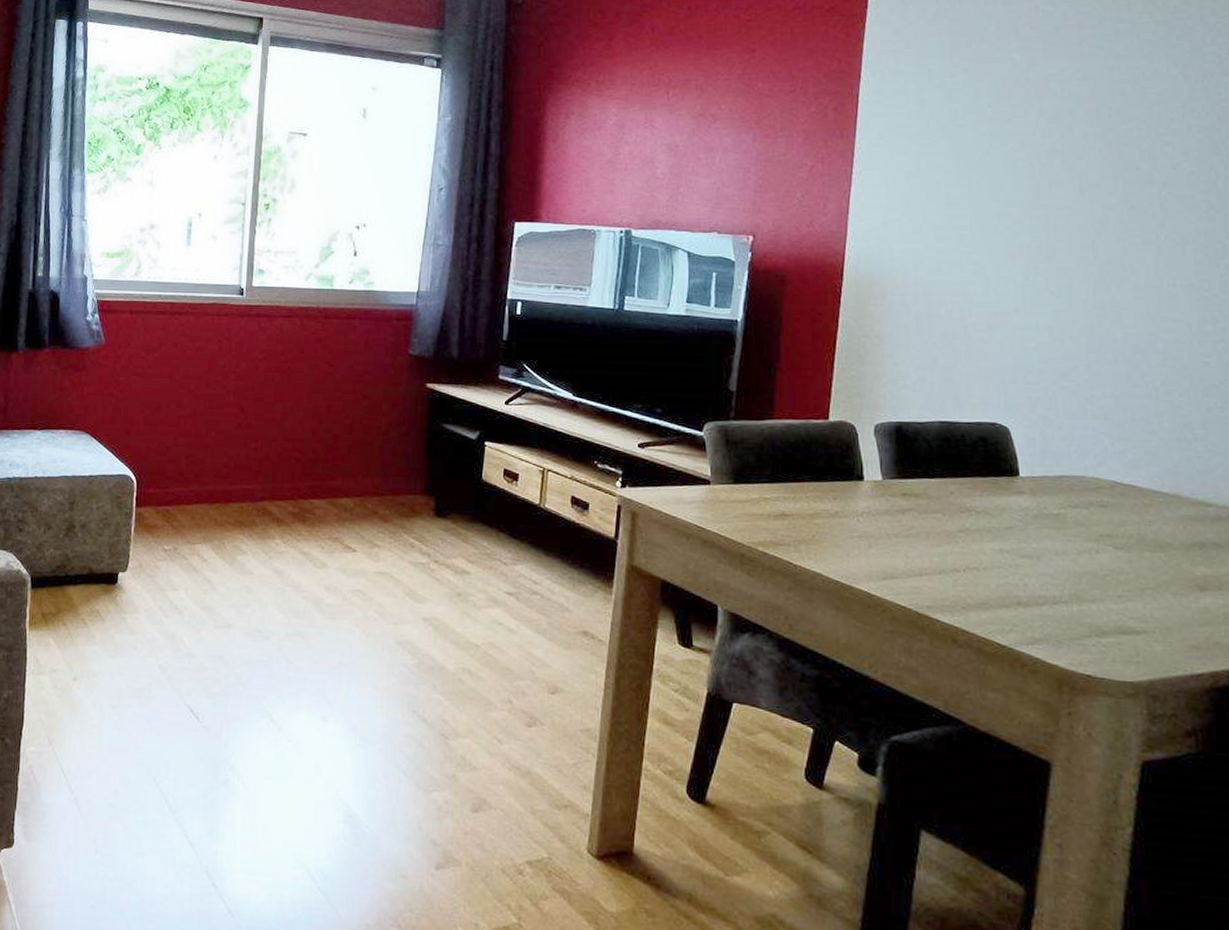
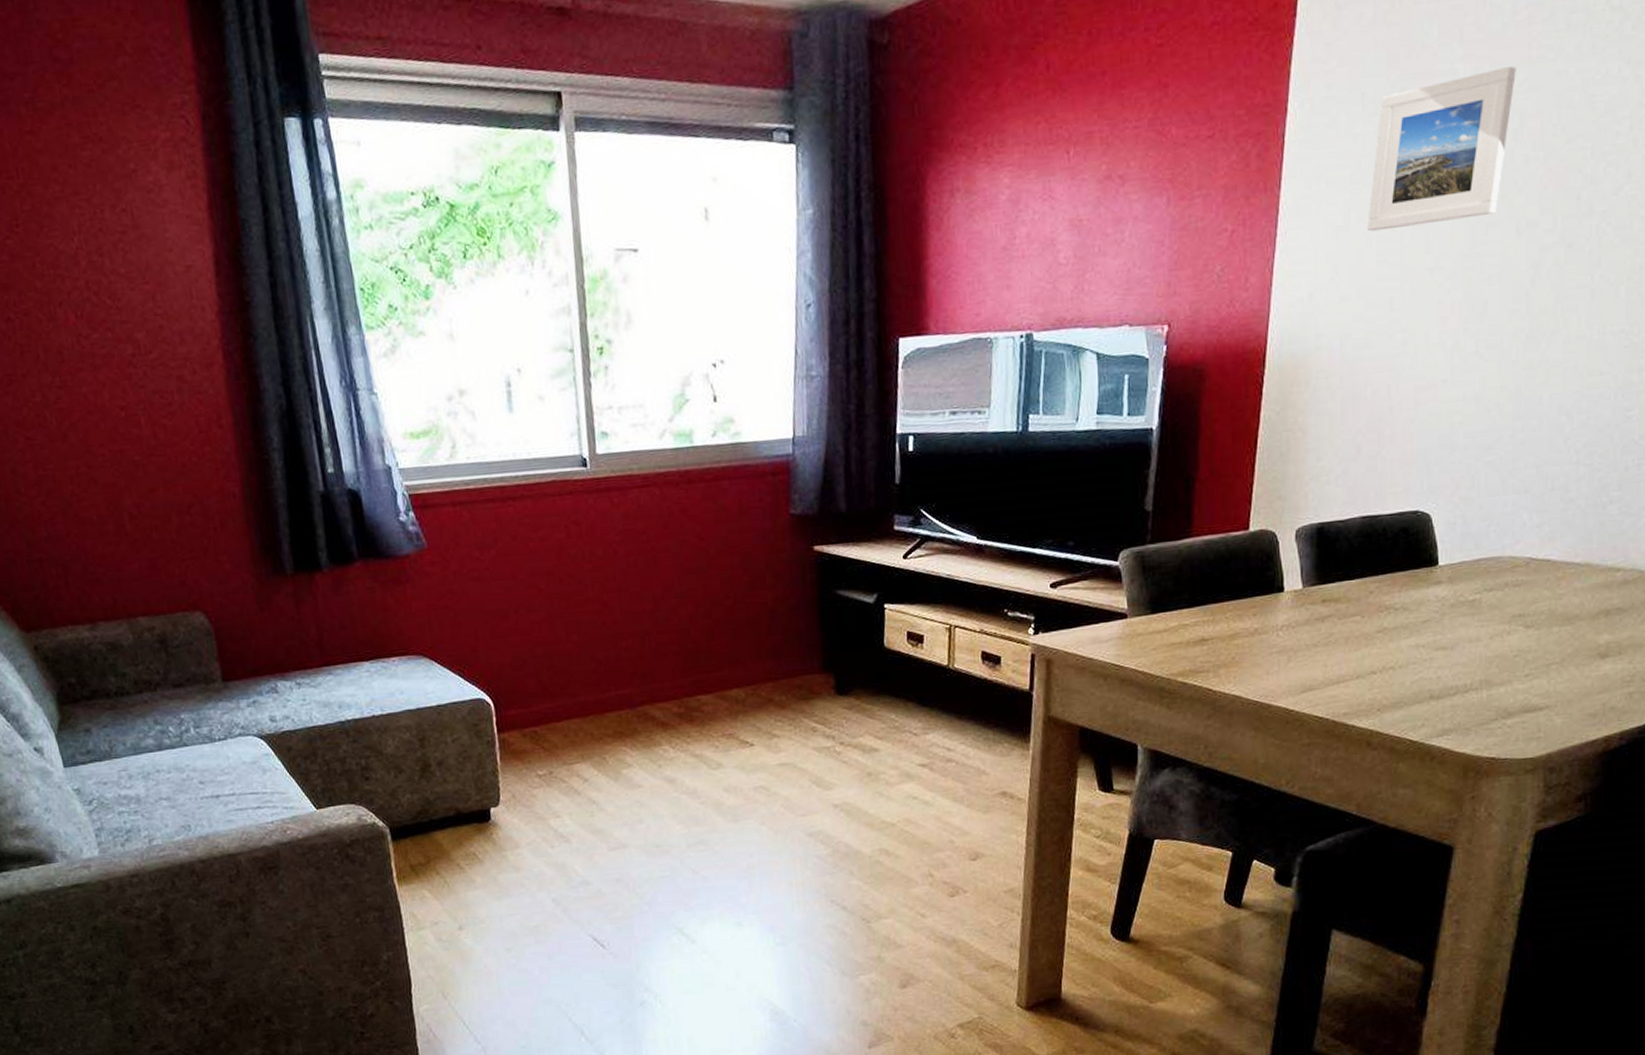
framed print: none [936,58,1070,178] -> present [1367,65,1516,232]

